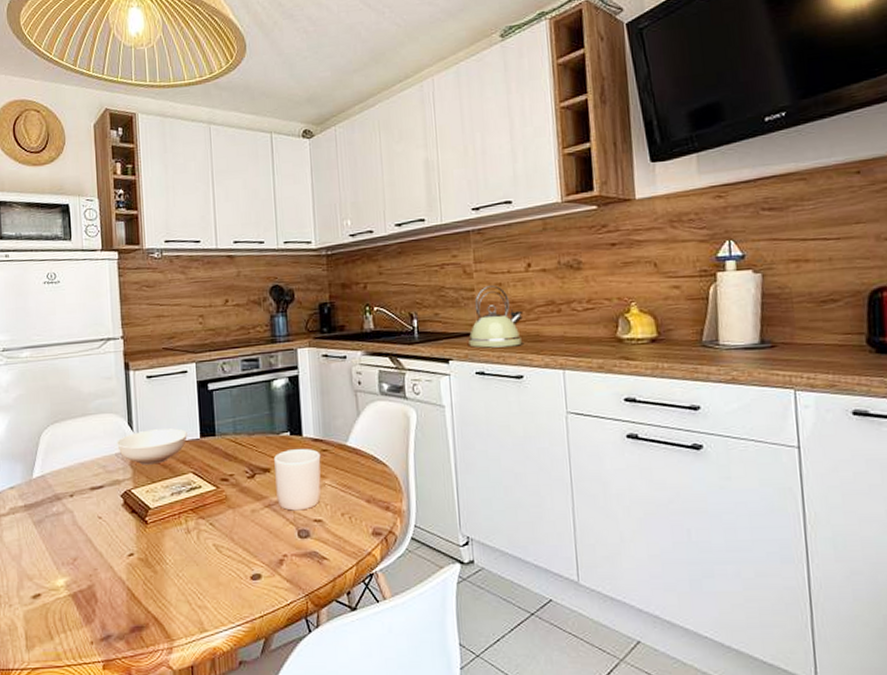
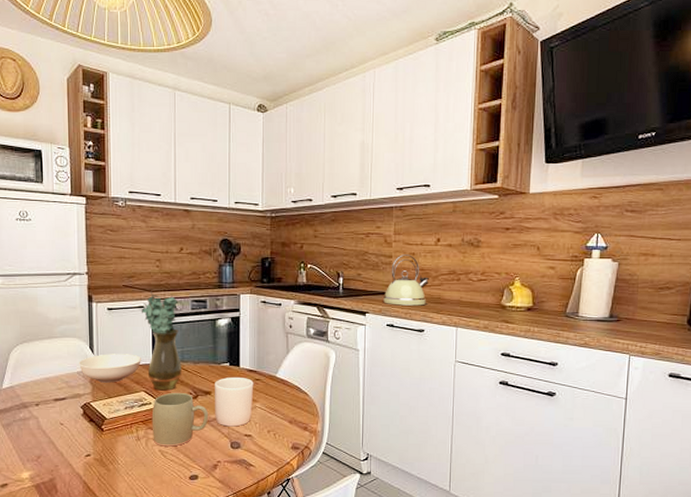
vase: none [184,352,235,471] -> present [141,291,182,391]
mug: none [202,471,270,540] -> present [151,392,209,447]

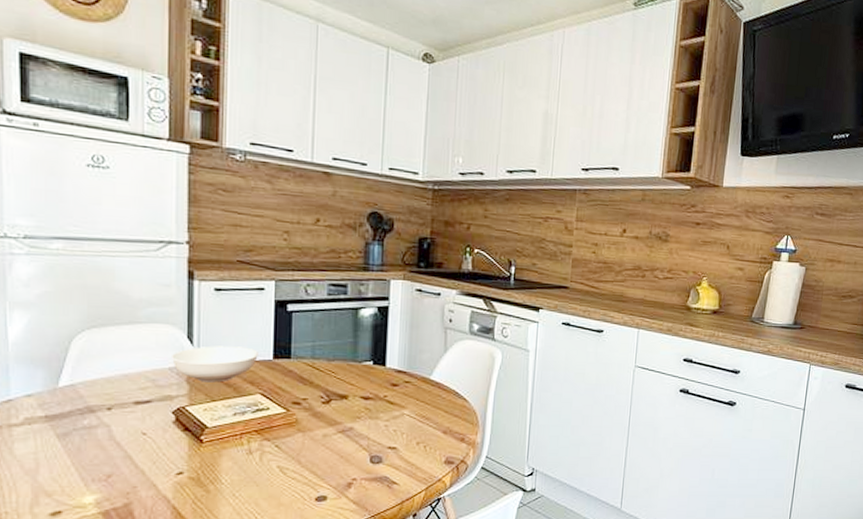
vase: present [141,291,182,391] -> none [260,270,312,393]
mug: present [151,392,209,447] -> none [269,395,344,462]
mug: present [215,376,254,427] -> none [352,378,403,438]
kettle: present [382,255,430,307] -> none [558,244,613,304]

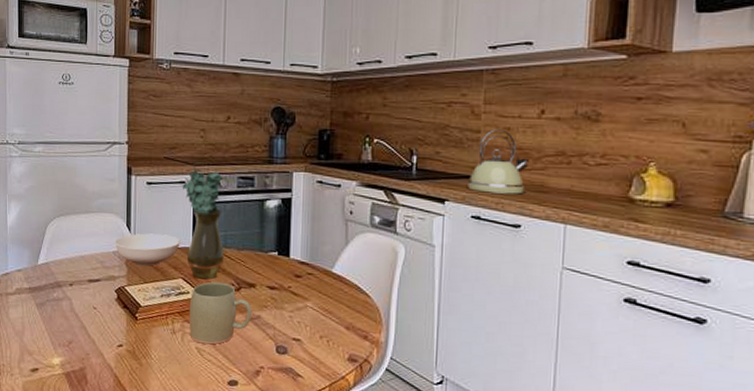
vase: none [260,270,312,393] -> present [182,165,224,280]
mug: none [269,395,344,462] -> present [189,282,253,345]
kettle: none [558,244,613,304] -> present [466,129,530,195]

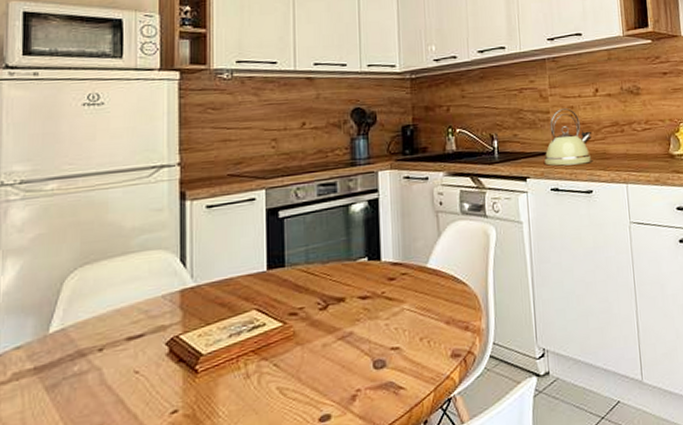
bowl: present [115,233,180,266] -> none [165,262,252,306]
vase: present [182,165,224,280] -> none [251,178,306,306]
mug: present [189,282,253,345] -> none [266,303,344,382]

